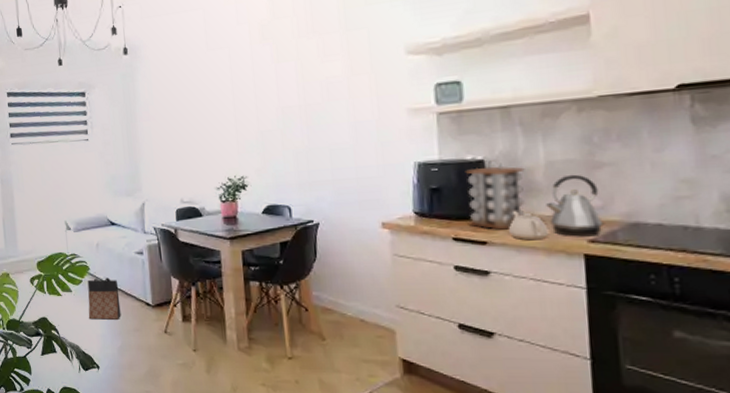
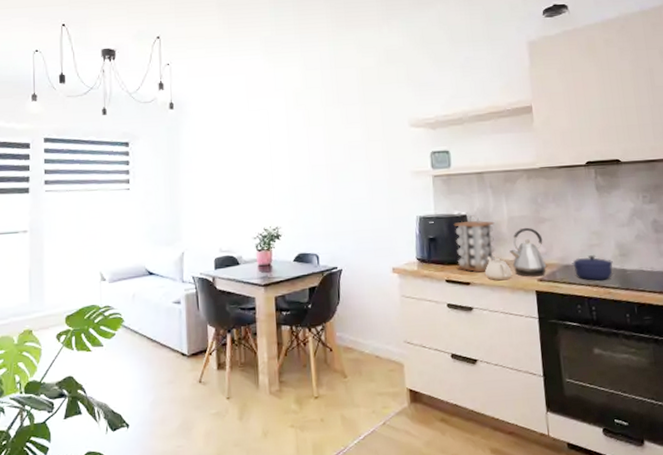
bag: present [87,278,121,320] -> none [120,329,155,375]
cooking pot: none [643,210,714,245] -> present [572,255,613,282]

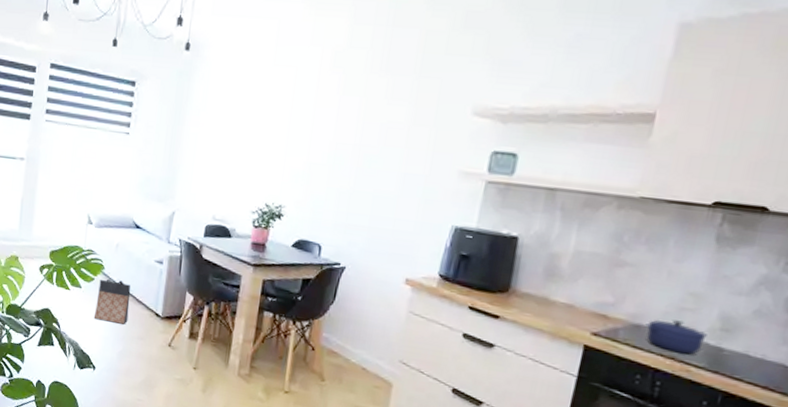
bag: none [120,329,155,375] -> present [93,278,131,325]
spice rack: present [453,214,495,273] -> none [488,237,554,309]
teapot: present [484,256,512,281] -> none [521,290,559,324]
kettle: present [510,227,547,277] -> none [561,267,615,330]

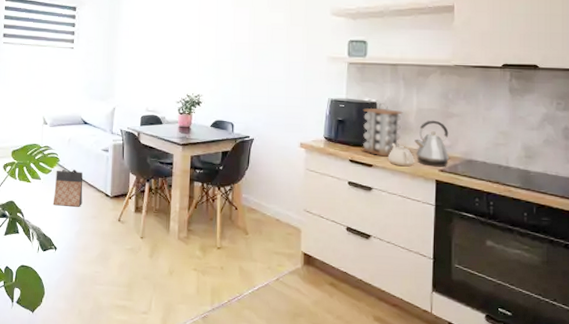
spice rack: none [488,237,554,309] -> present [362,102,403,157]
teapot: none [521,290,559,324] -> present [387,142,414,167]
kettle: none [561,267,615,330] -> present [414,120,450,167]
cooking pot: present [645,319,707,355] -> none [475,153,517,179]

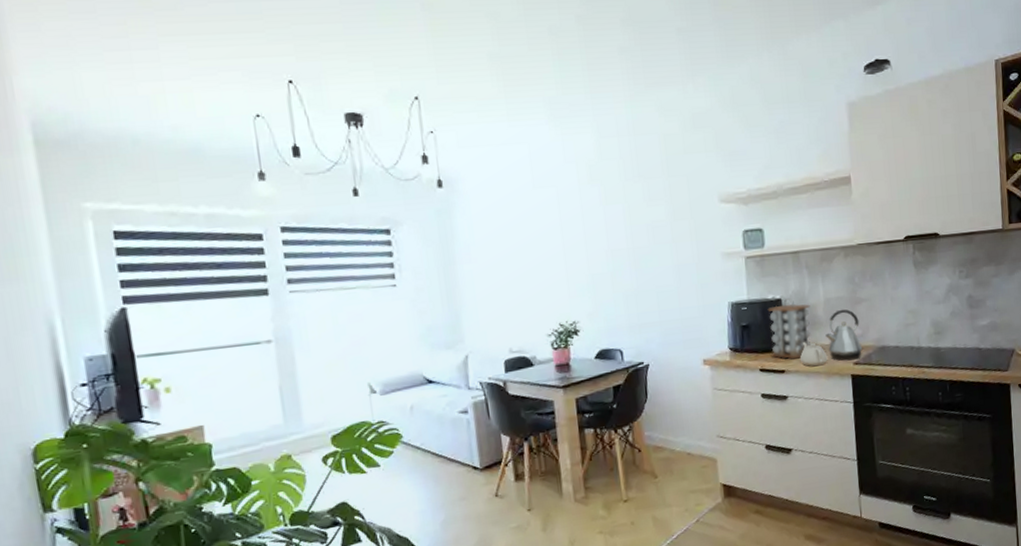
bag: present [53,169,83,207] -> none [400,444,444,496]

